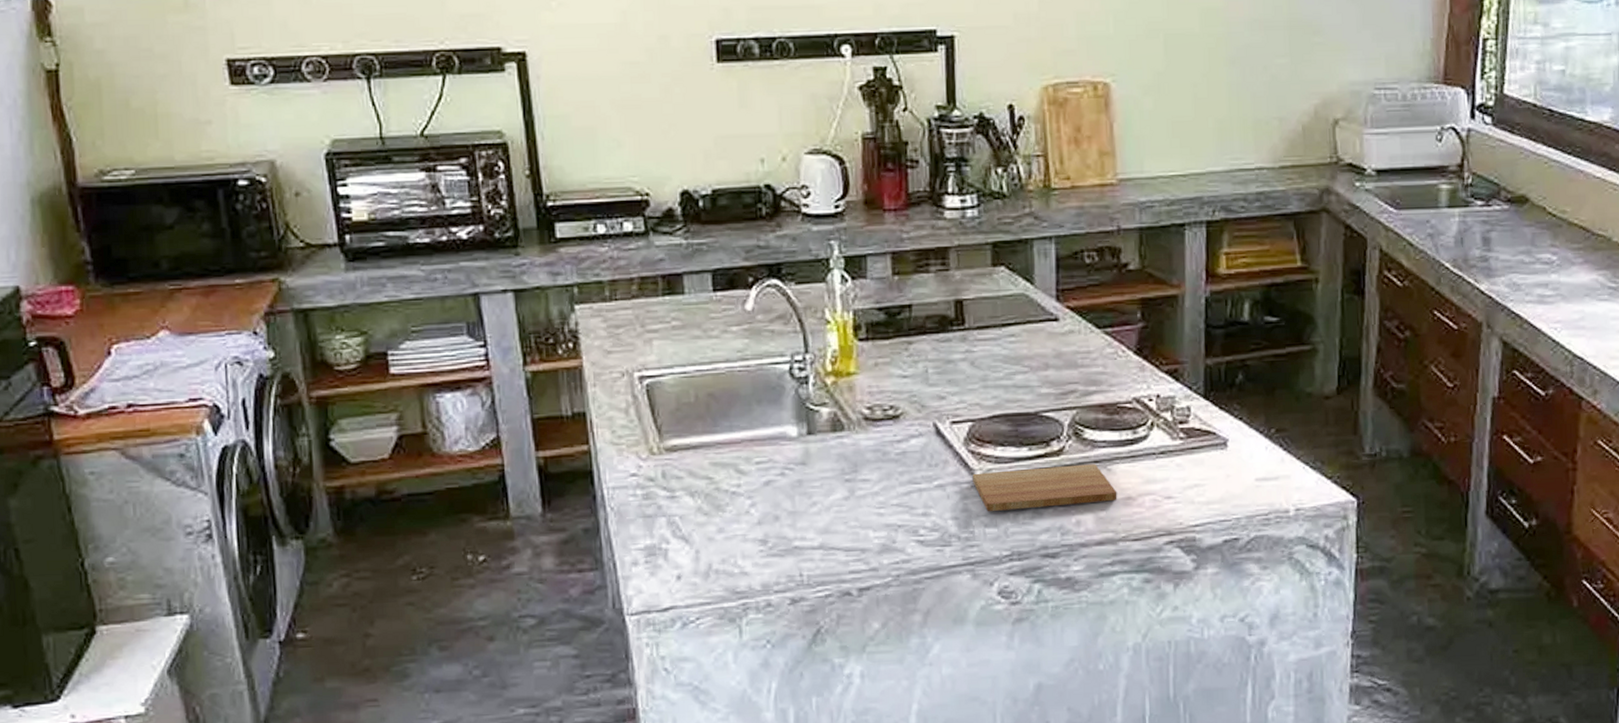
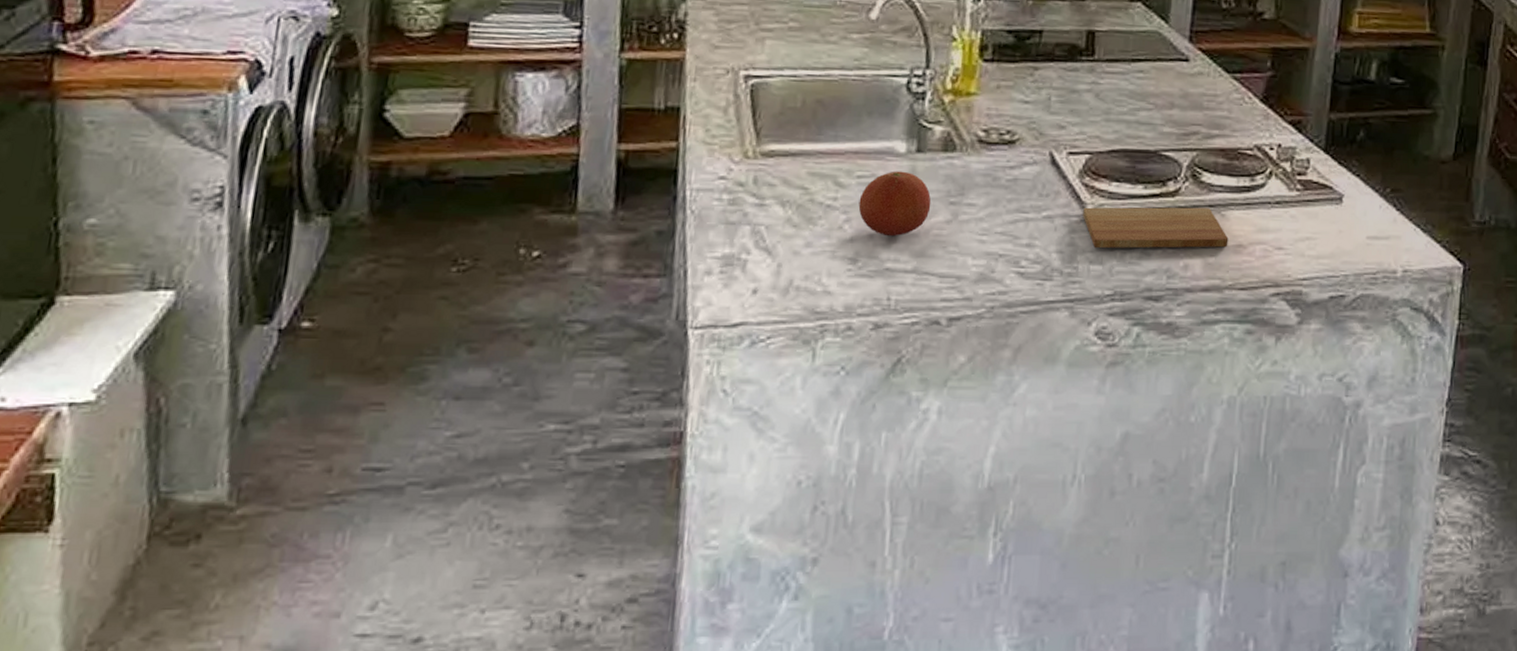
fruit: none [761,454,828,517] -> present [858,171,932,237]

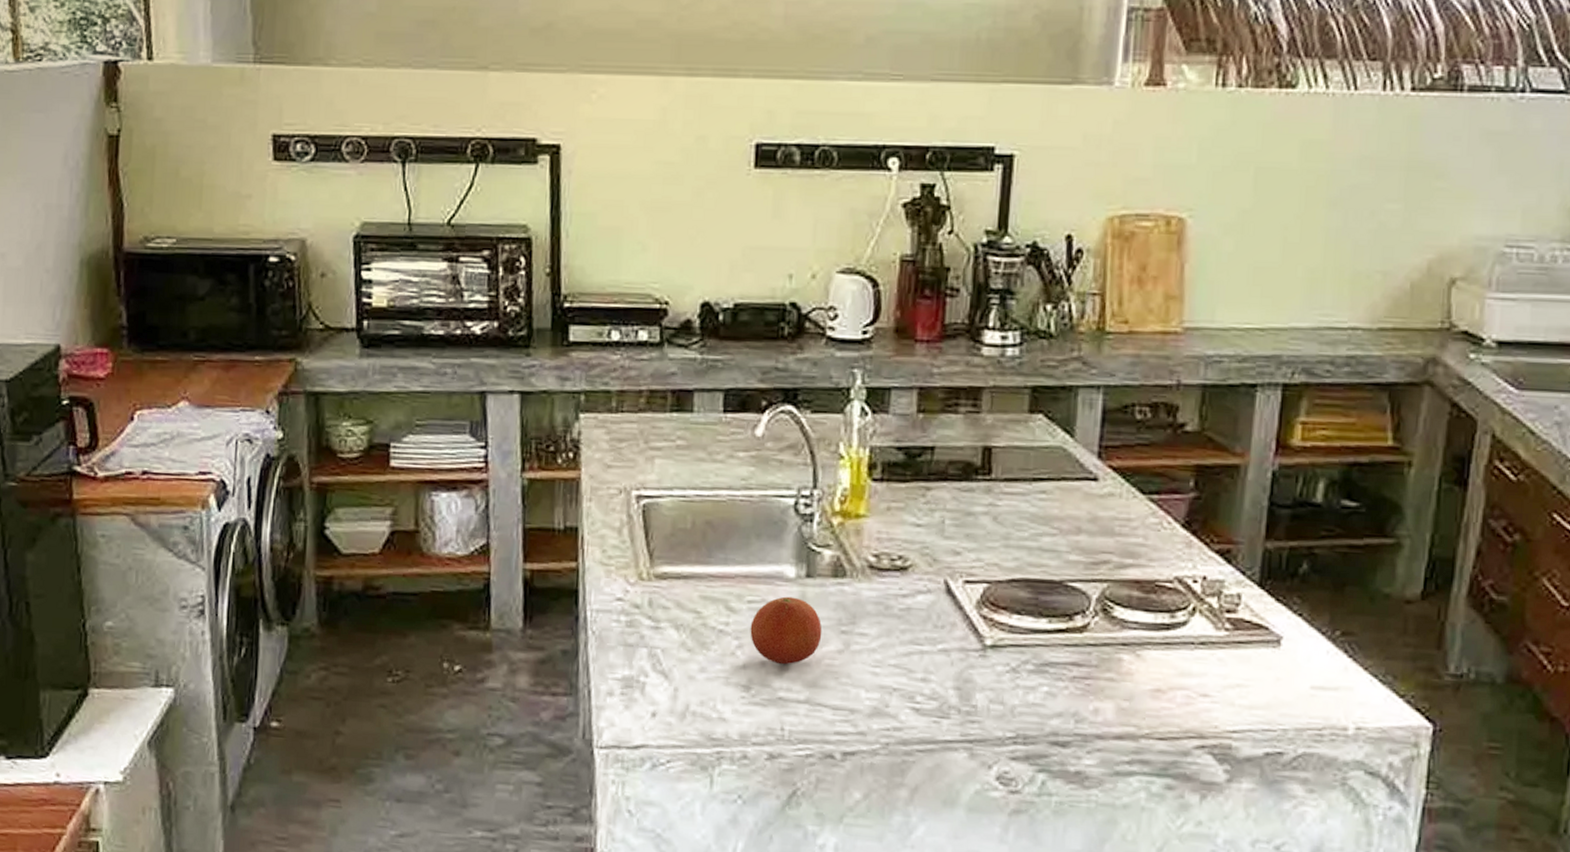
cutting board: present [1083,207,1229,249] -> none [981,641,1145,692]

